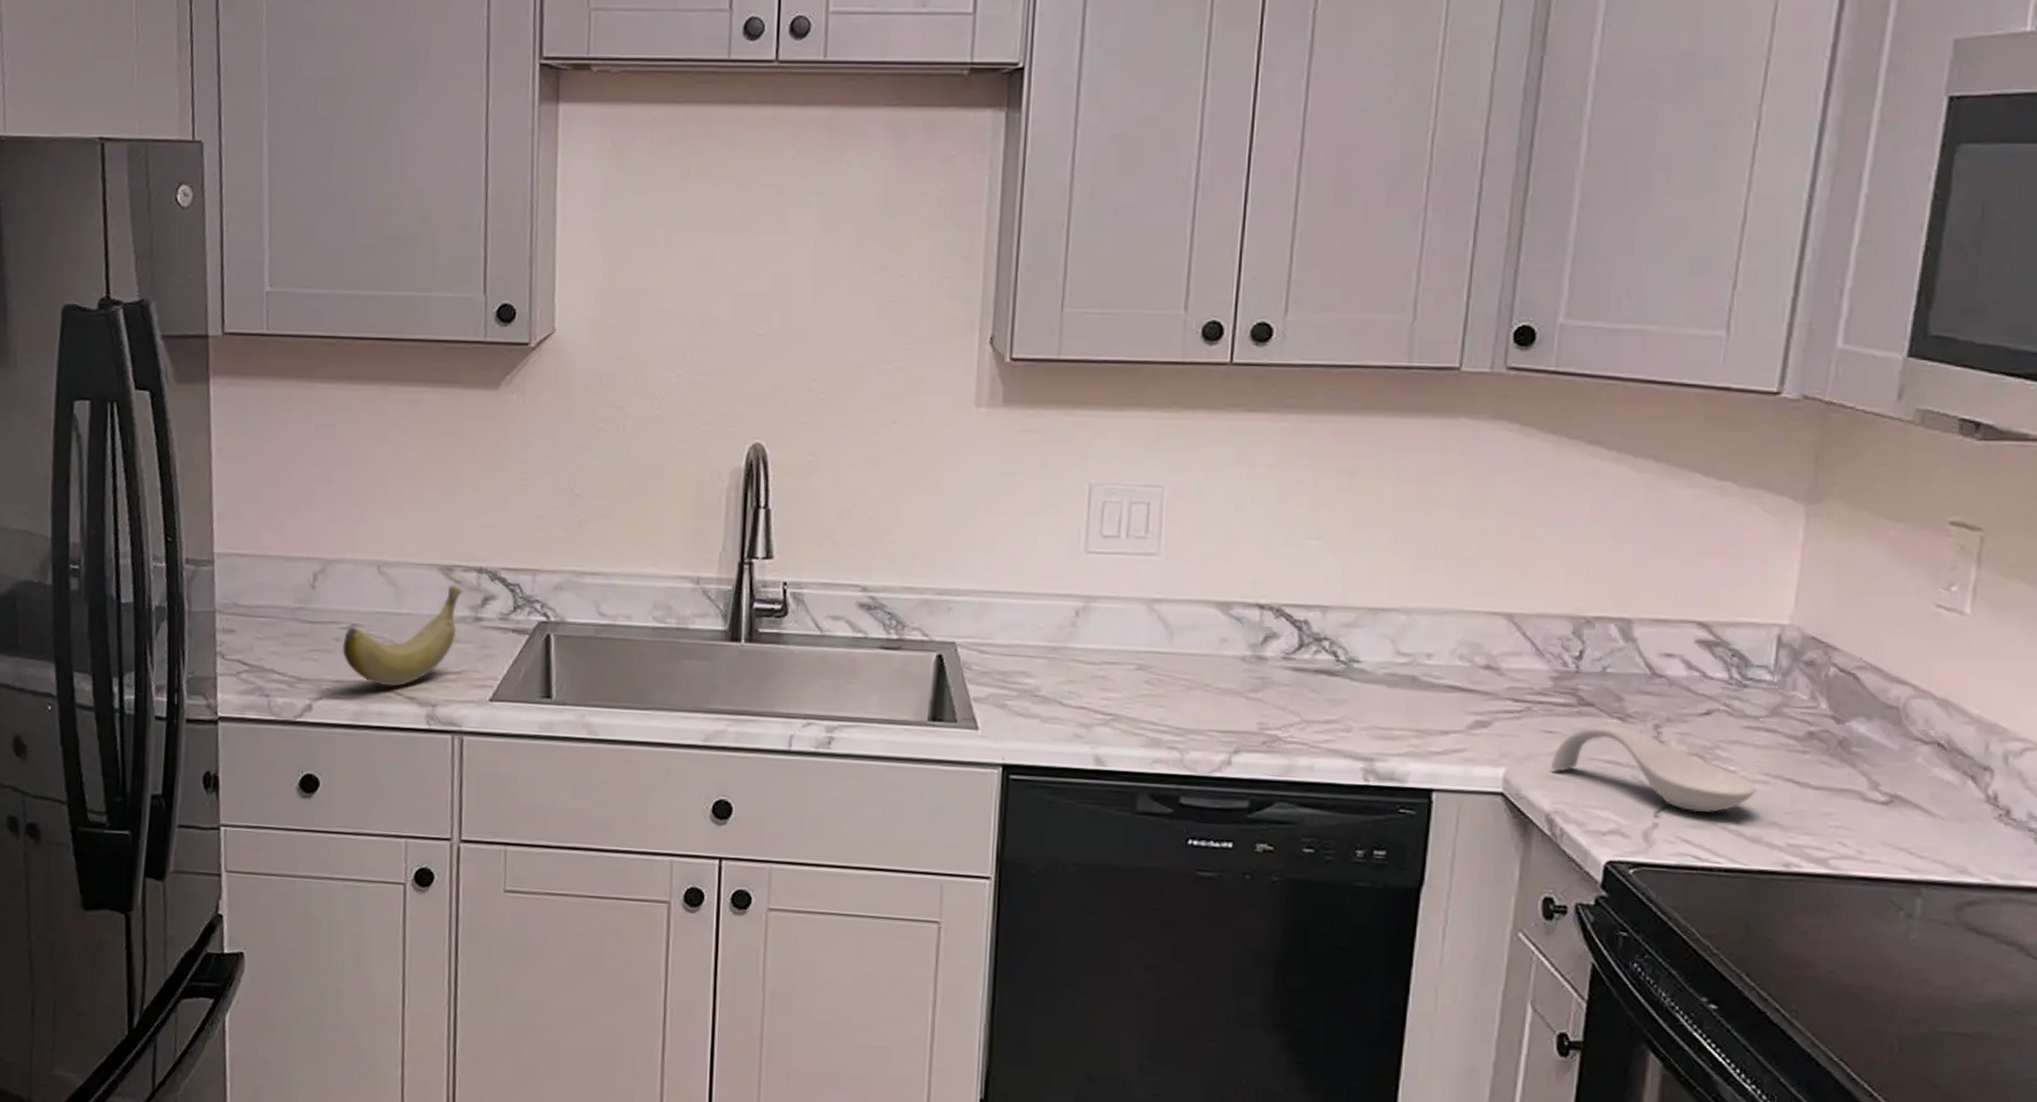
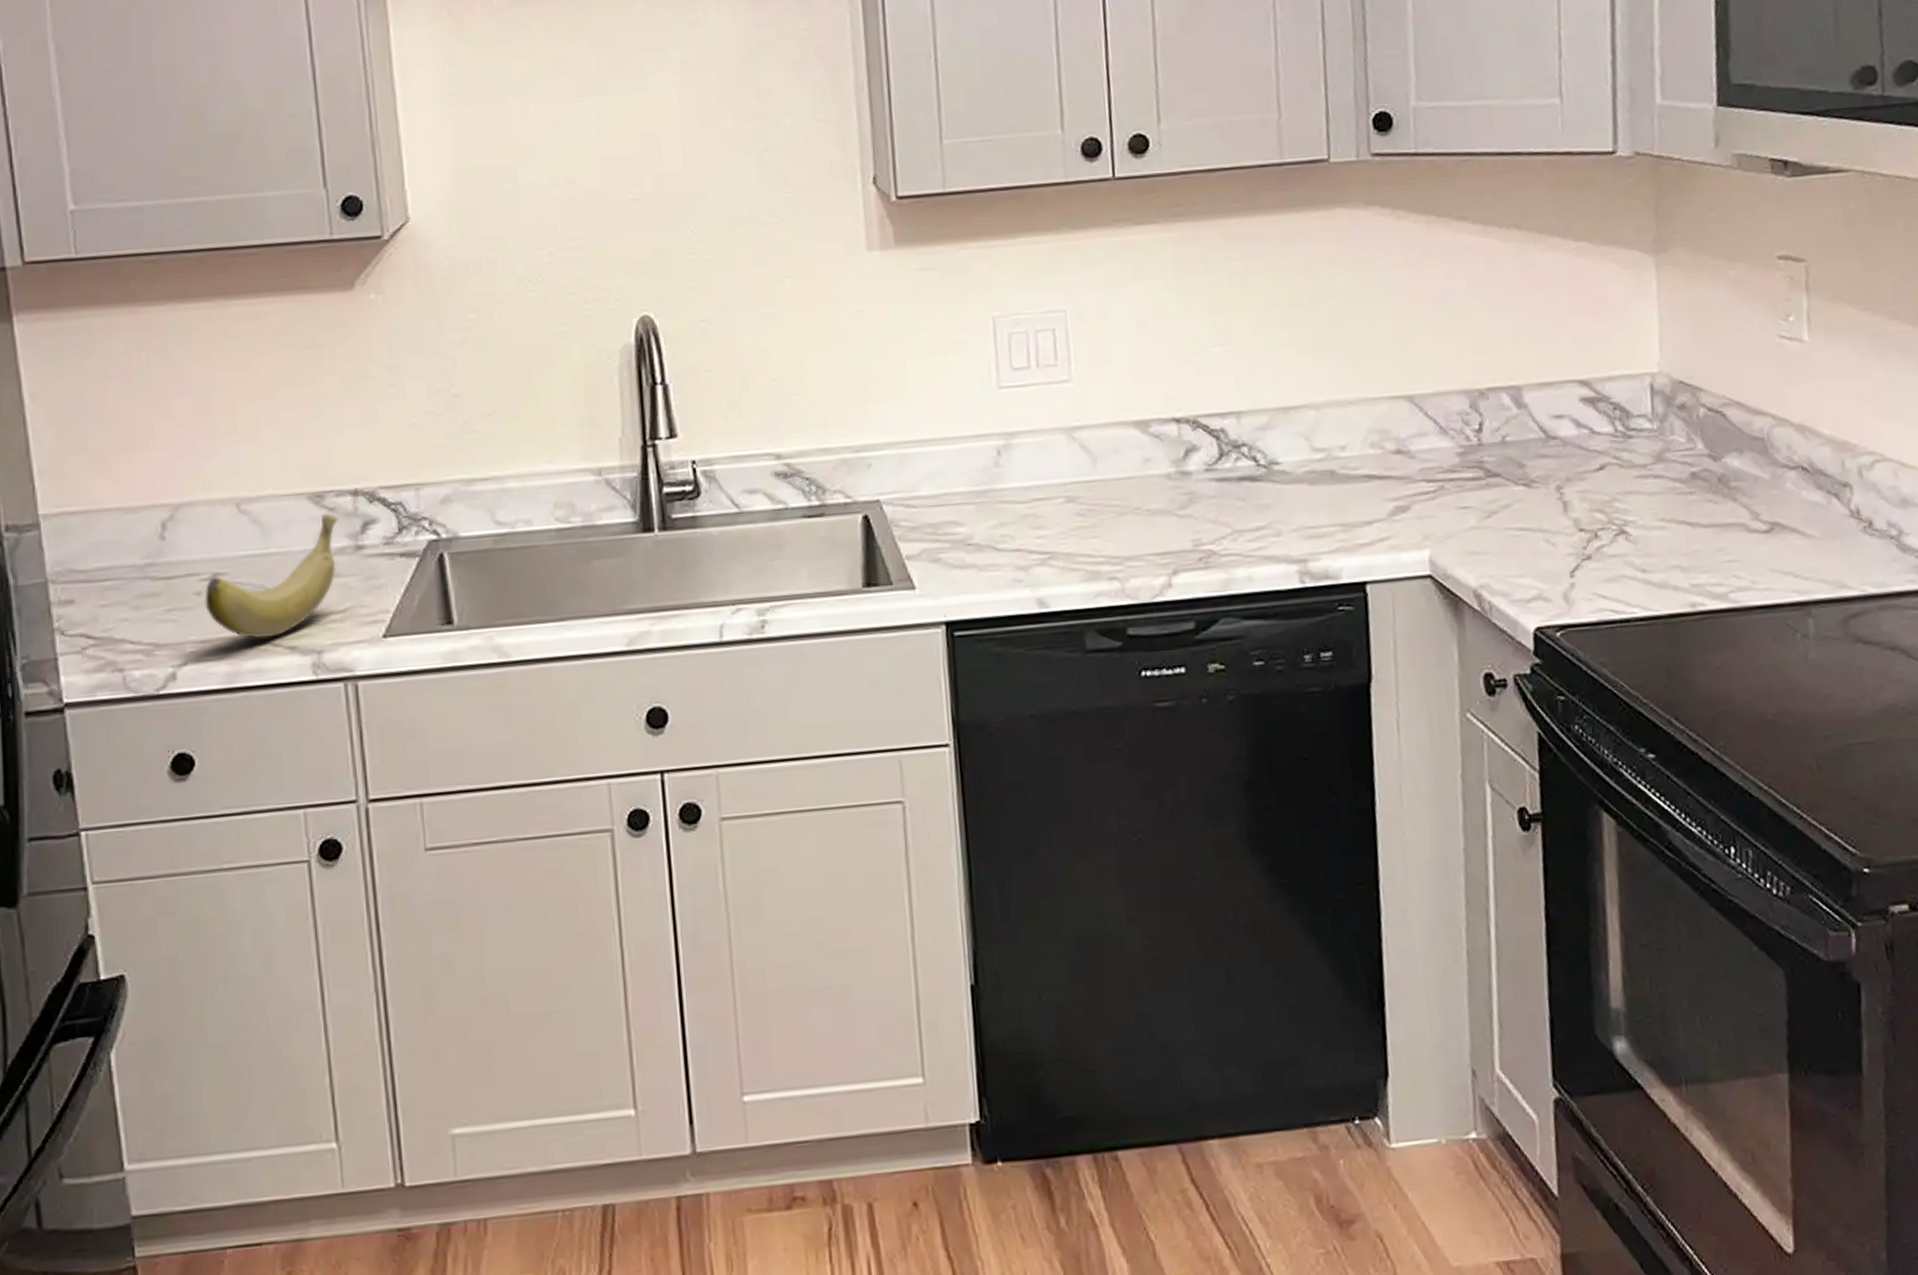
spoon rest: present [1551,725,1756,813] -> none [1470,492,1656,567]

